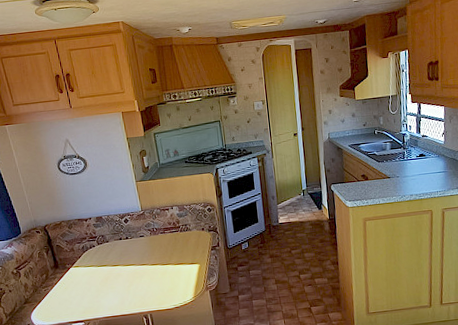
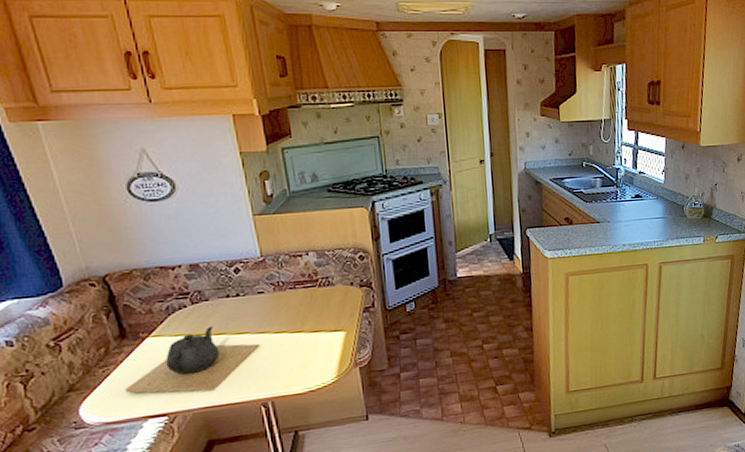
teapot: none [57,260,142,306] -> present [124,327,261,393]

